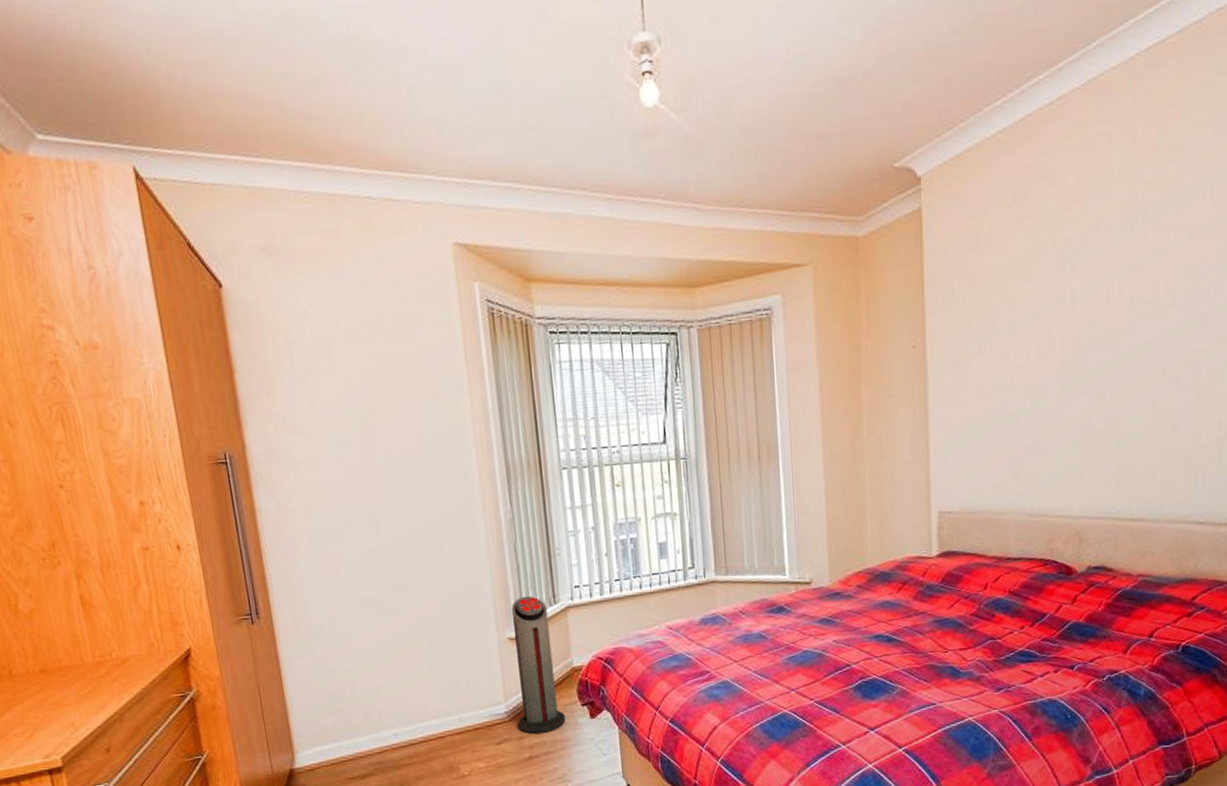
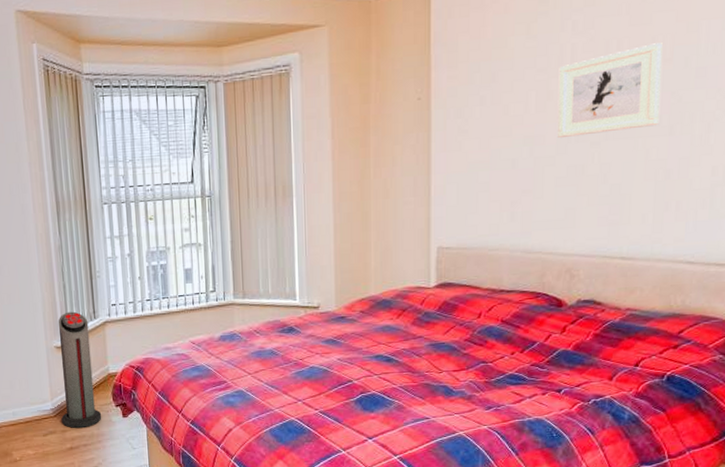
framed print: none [1060,287,1165,389] -> present [557,43,663,138]

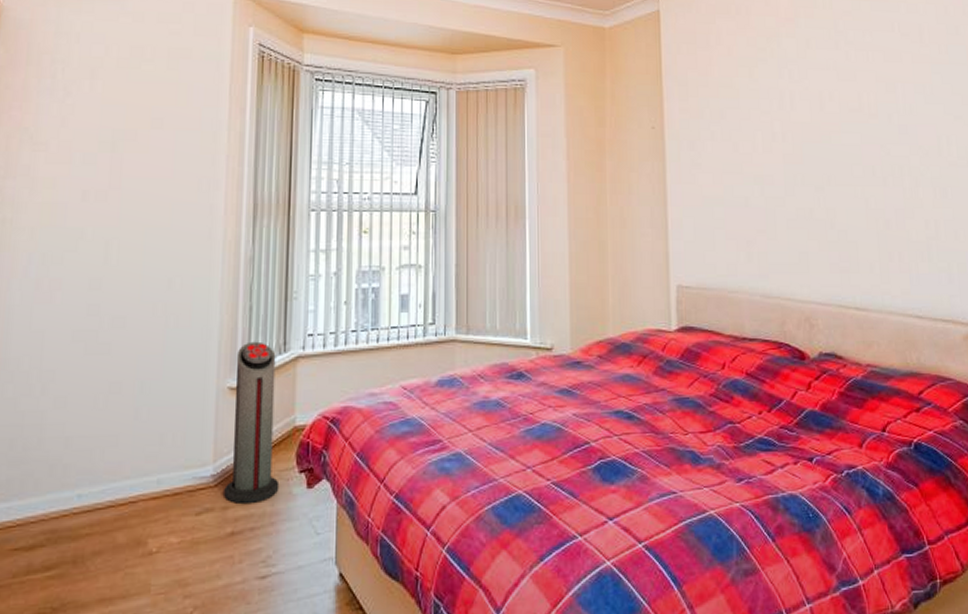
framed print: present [557,43,663,138] -> none [780,98,874,179]

